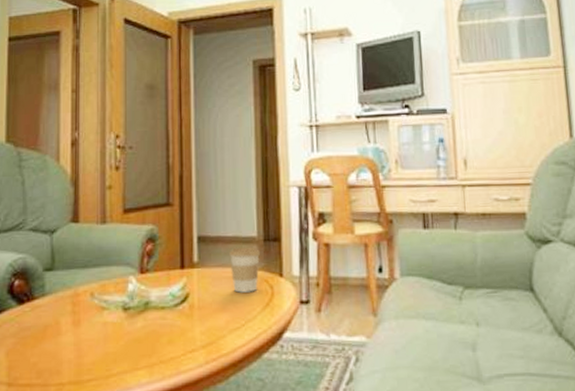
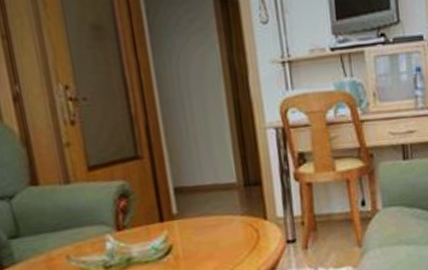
coffee cup: present [229,246,260,293] -> none [209,192,243,240]

